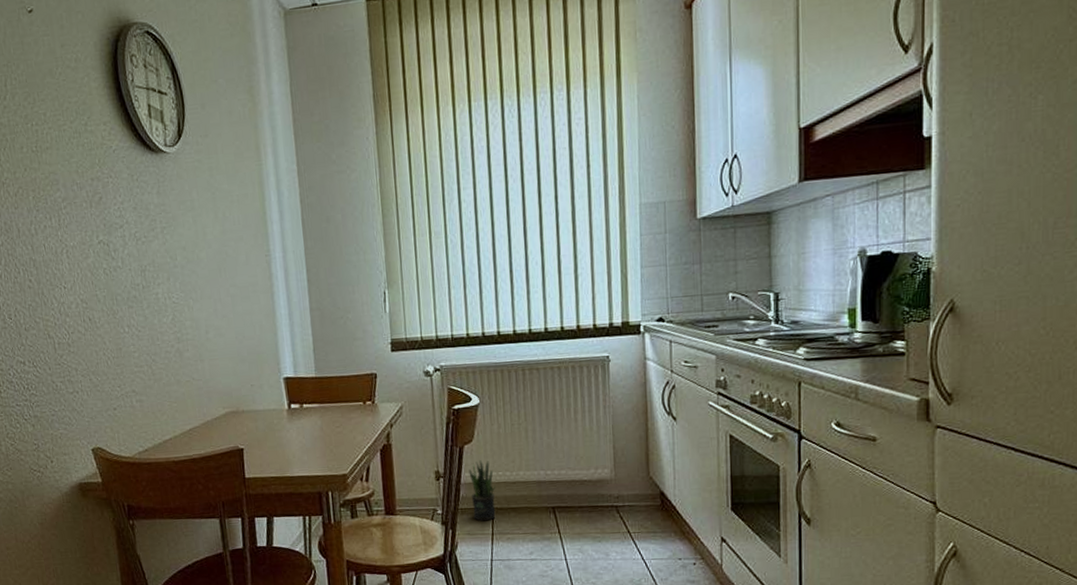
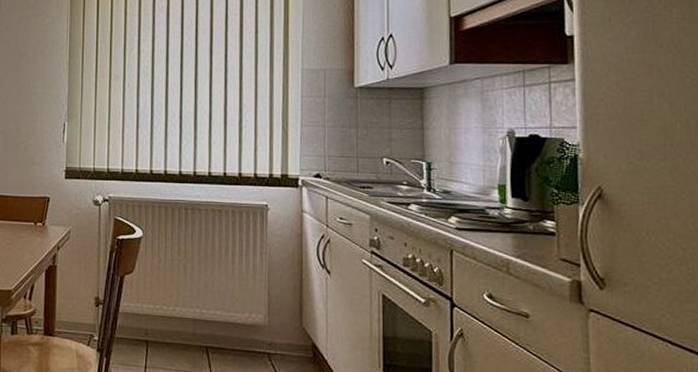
potted plant: present [468,460,496,521] -> none [127,291,152,353]

